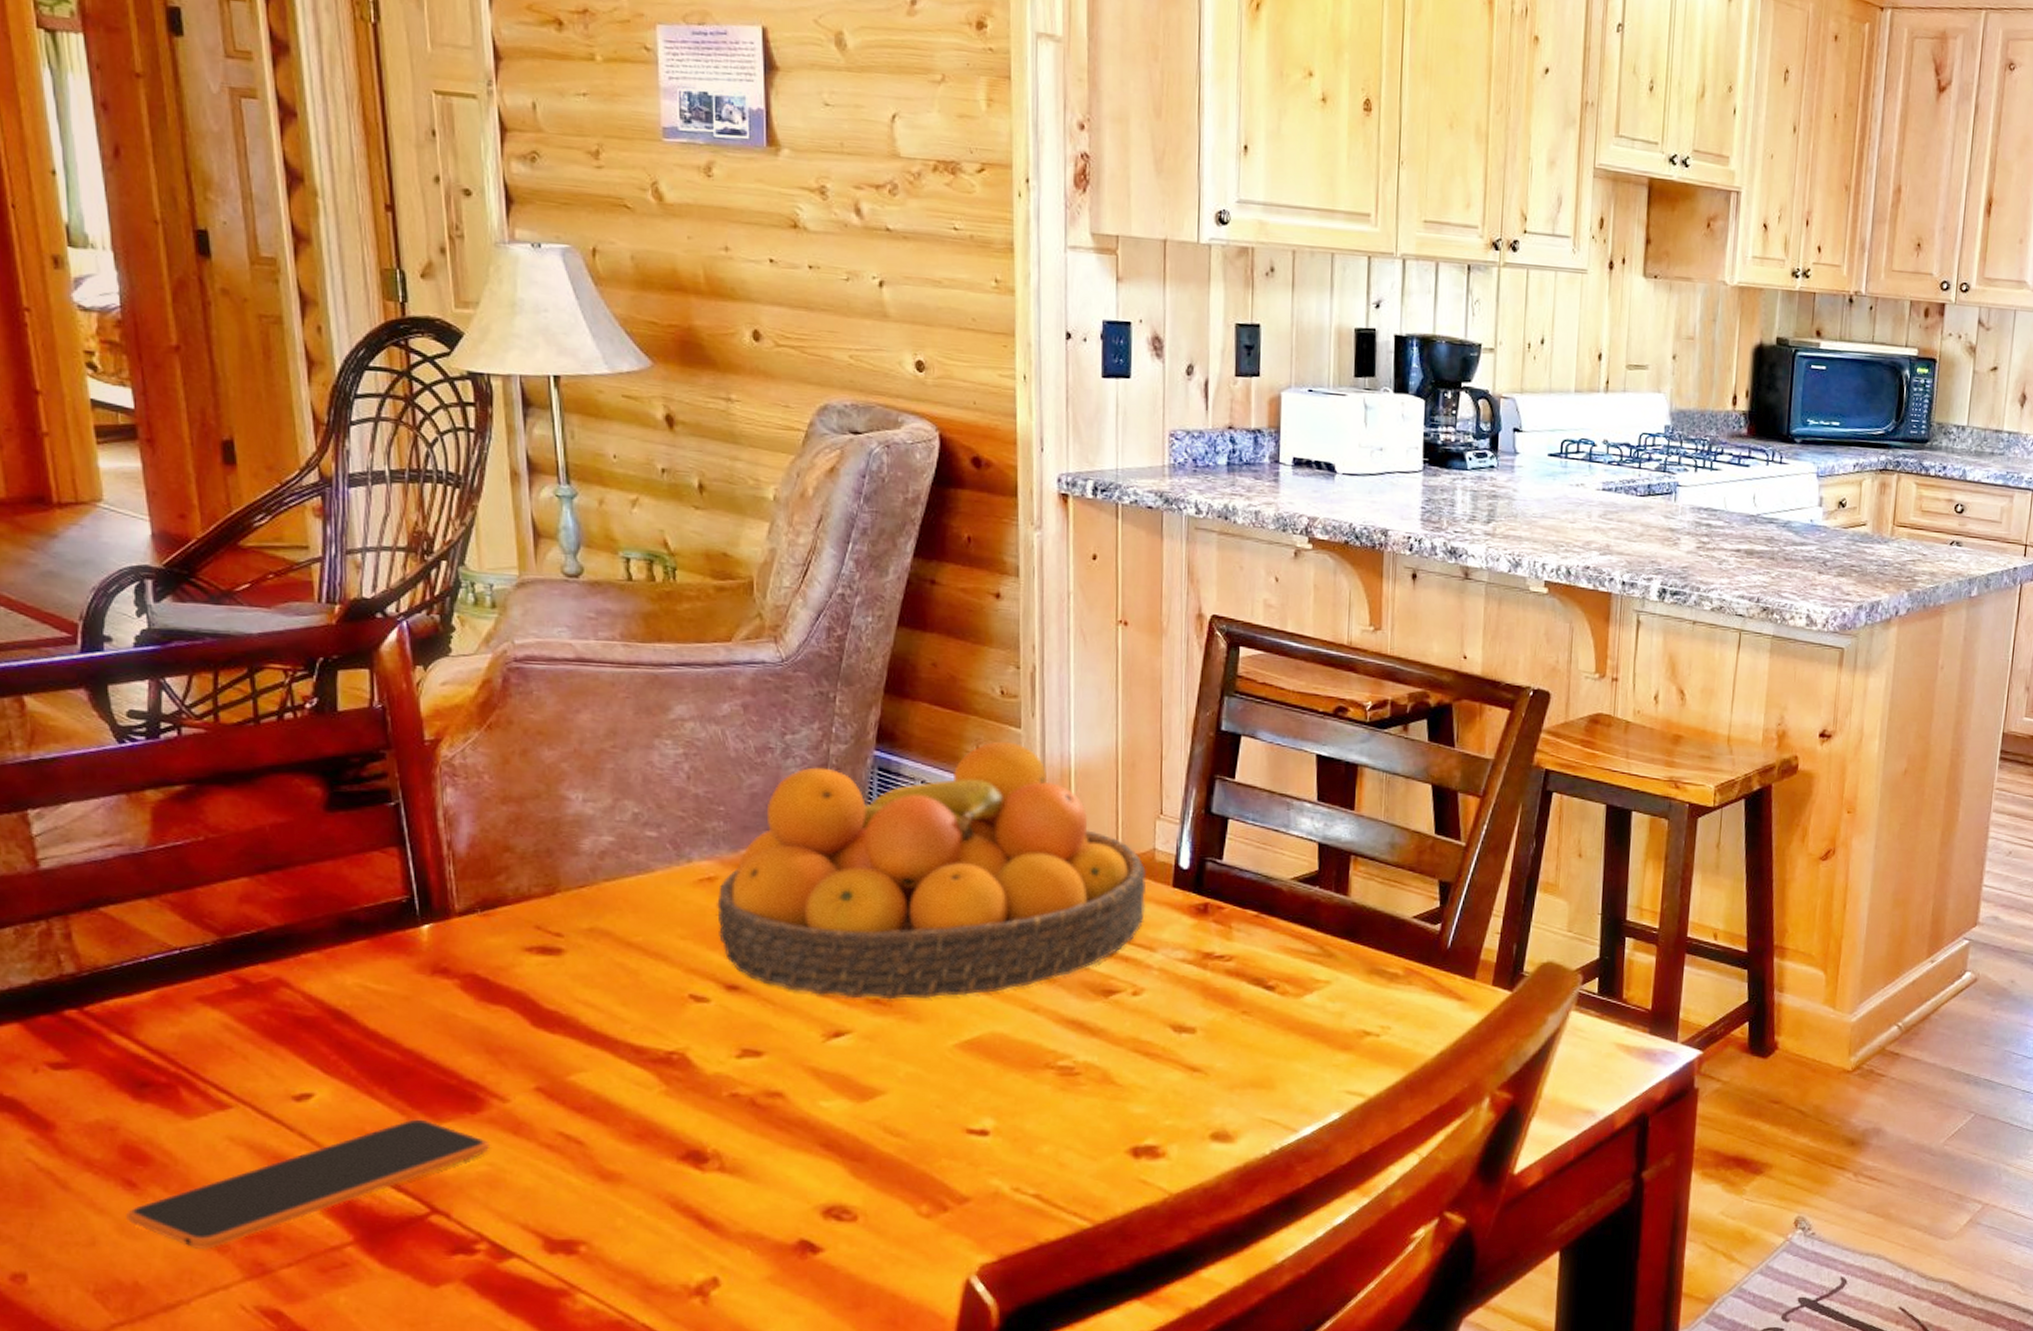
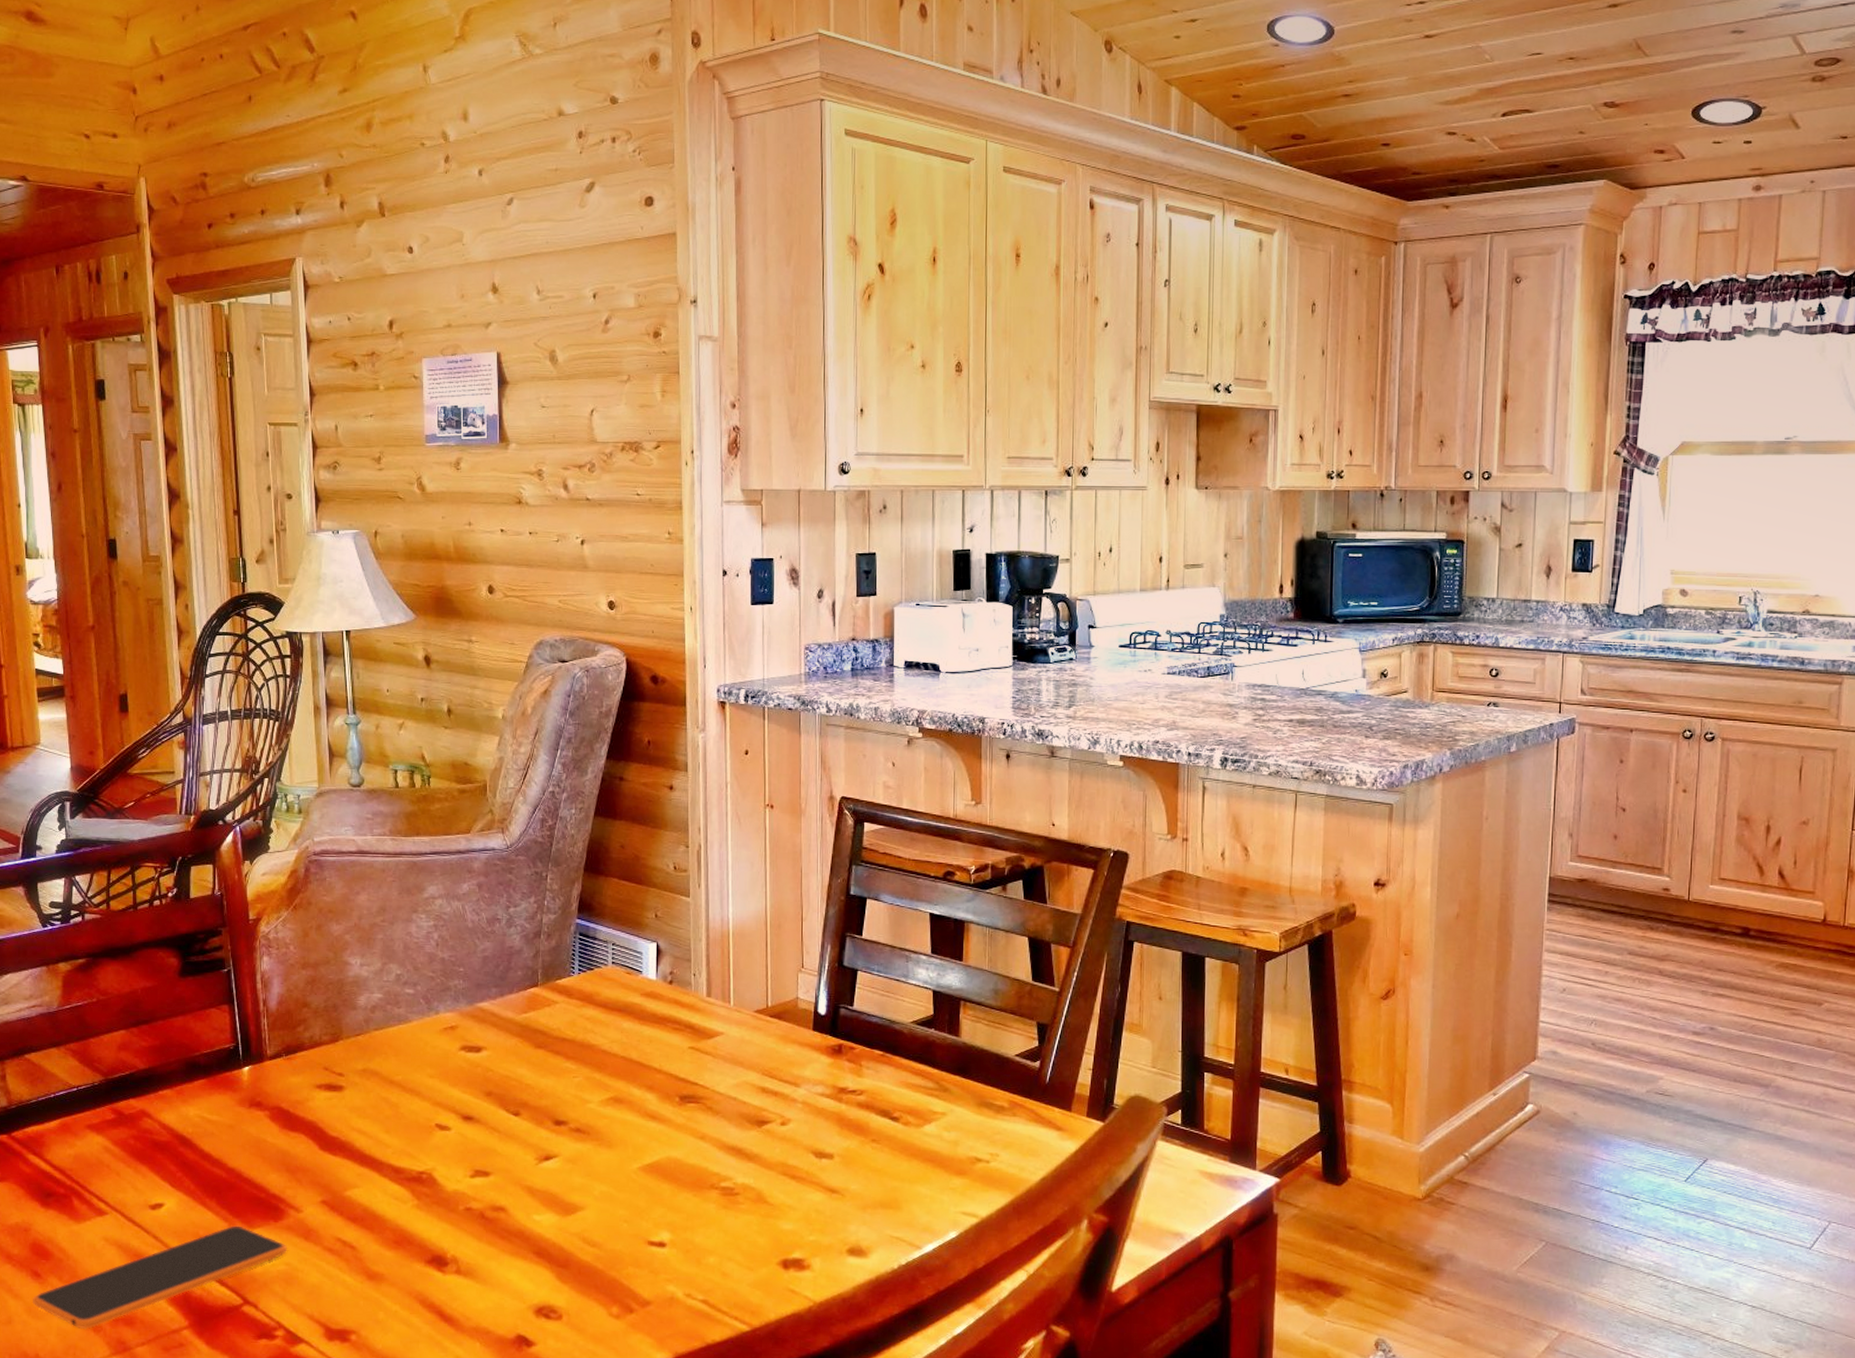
fruit bowl: present [717,741,1147,1000] -> none [457,908,791,1129]

